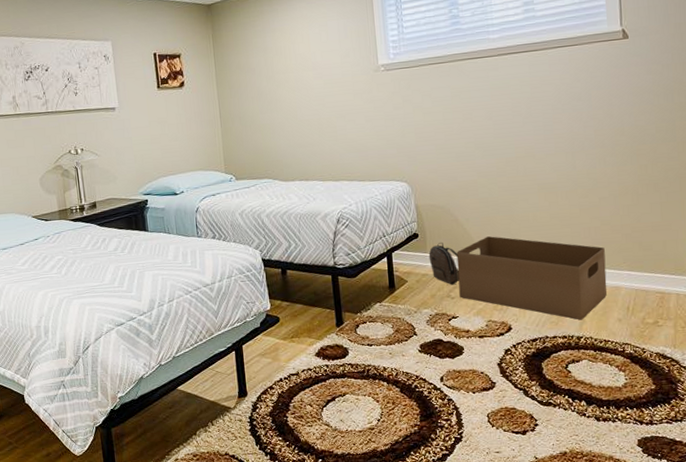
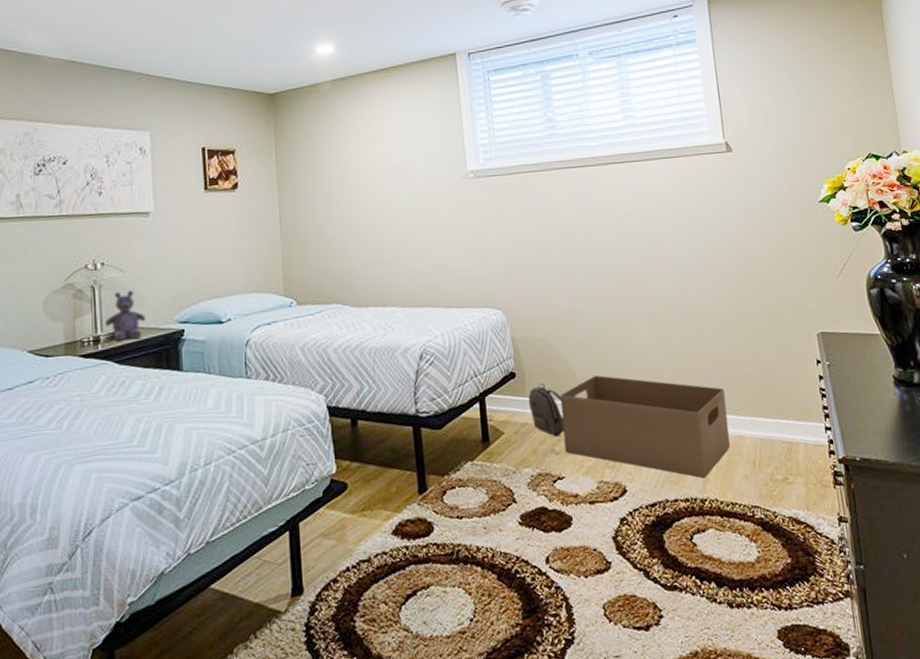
stuffed animal: none [87,169,118,210] -> present [105,289,147,342]

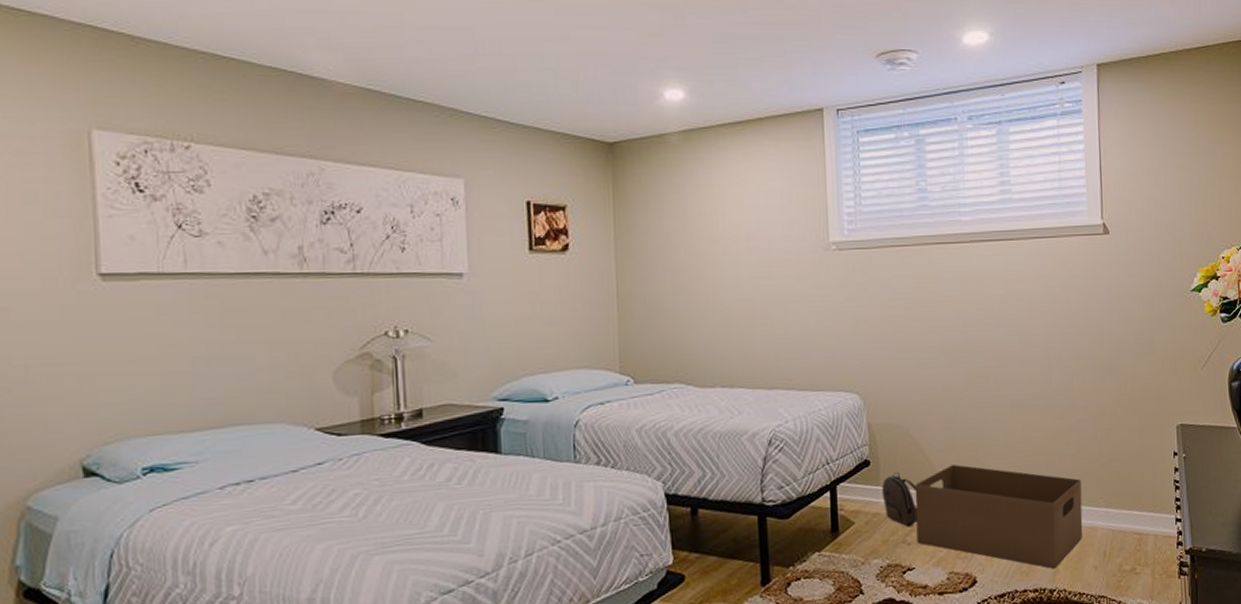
stuffed animal: present [105,289,147,342] -> none [409,361,459,421]

